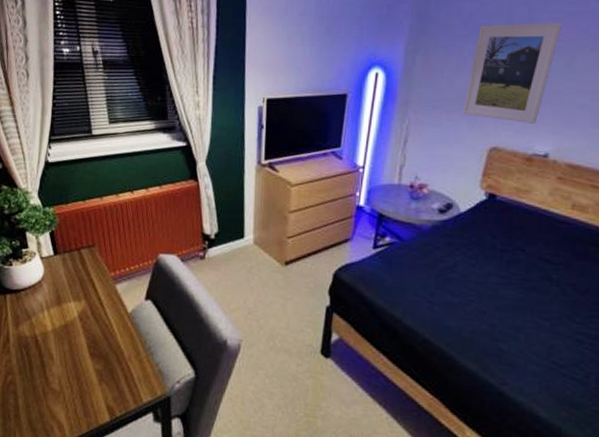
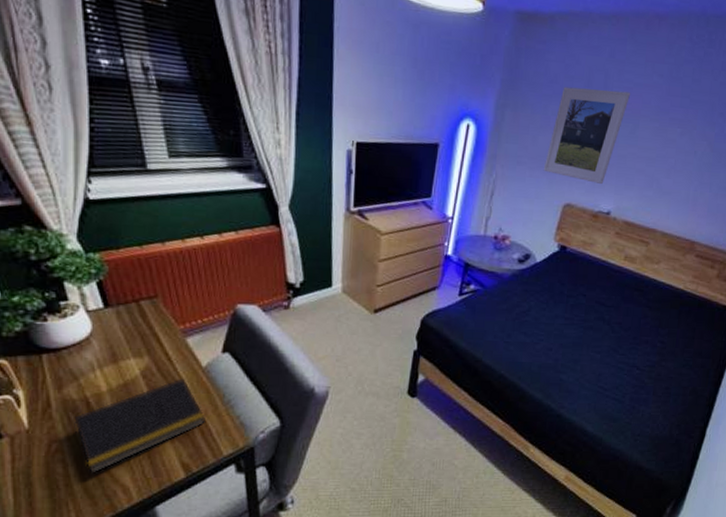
notepad: none [24,321,129,408] -> present [74,377,205,473]

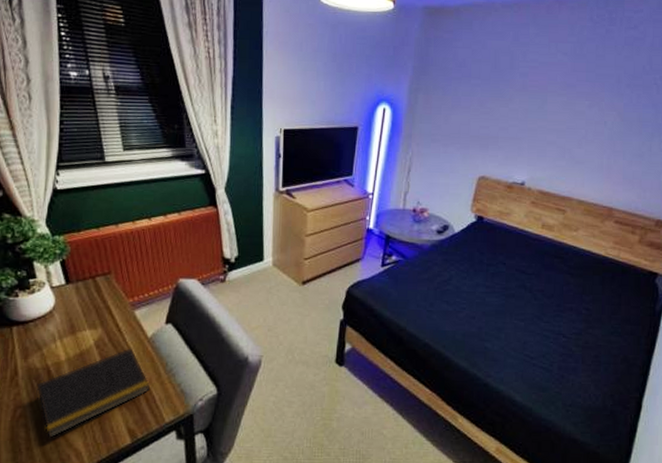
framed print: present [543,86,630,185] -> none [456,69,536,157]

